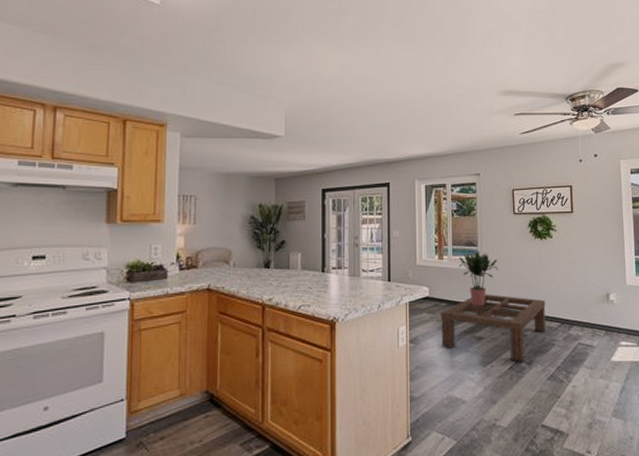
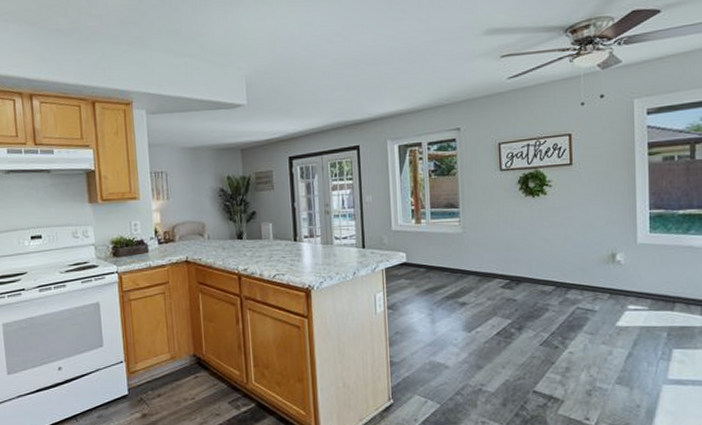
coffee table: present [441,294,546,362] -> none [420,258,539,328]
potted plant: present [458,250,498,306] -> none [437,212,483,271]

